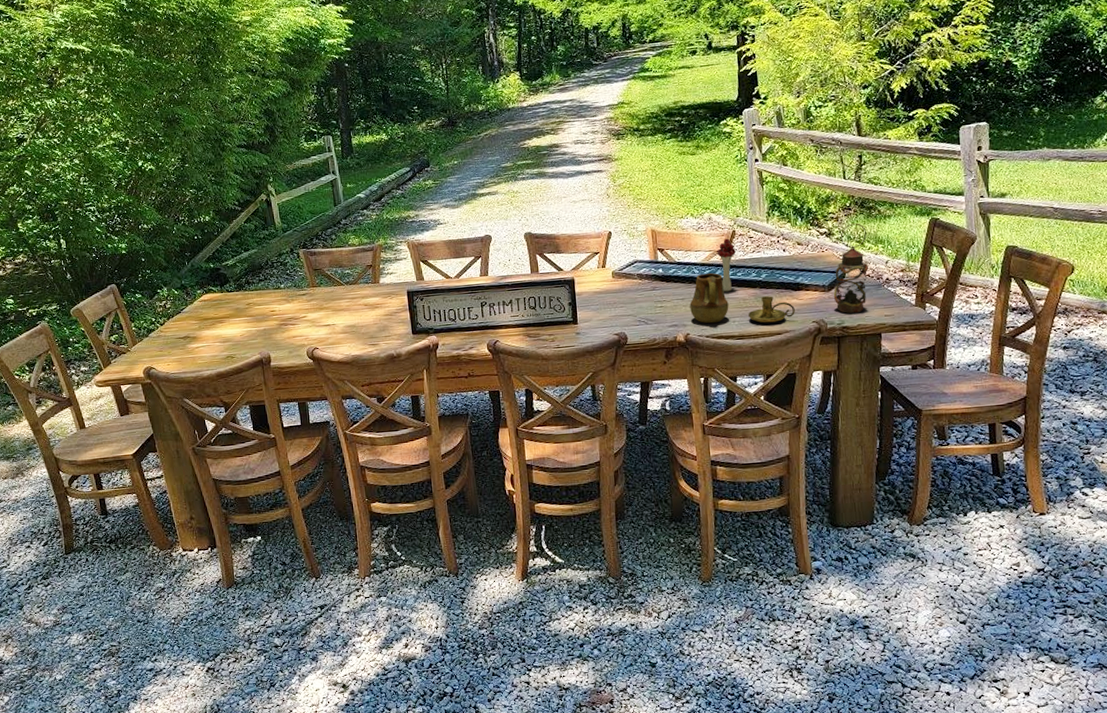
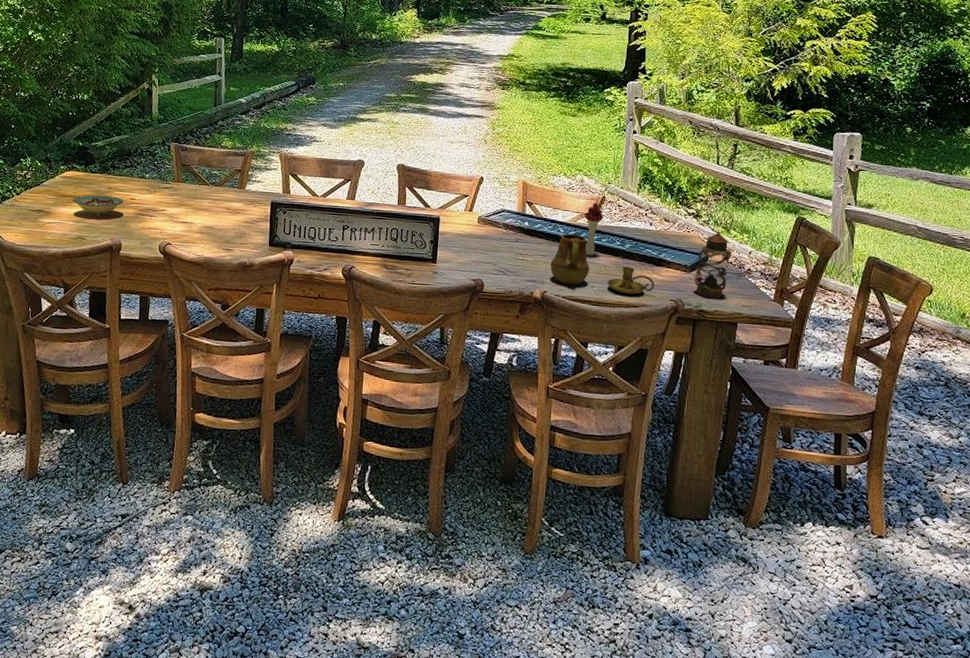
bowl: none [215,311,265,332] -> present [73,195,124,215]

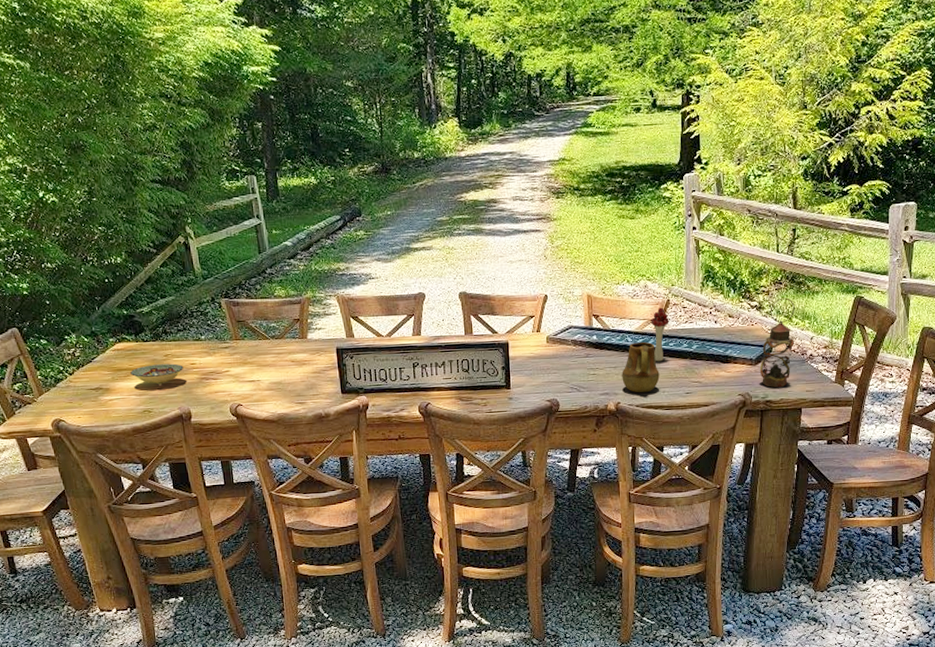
candlestick: present [608,266,654,295] -> none [678,367,722,395]

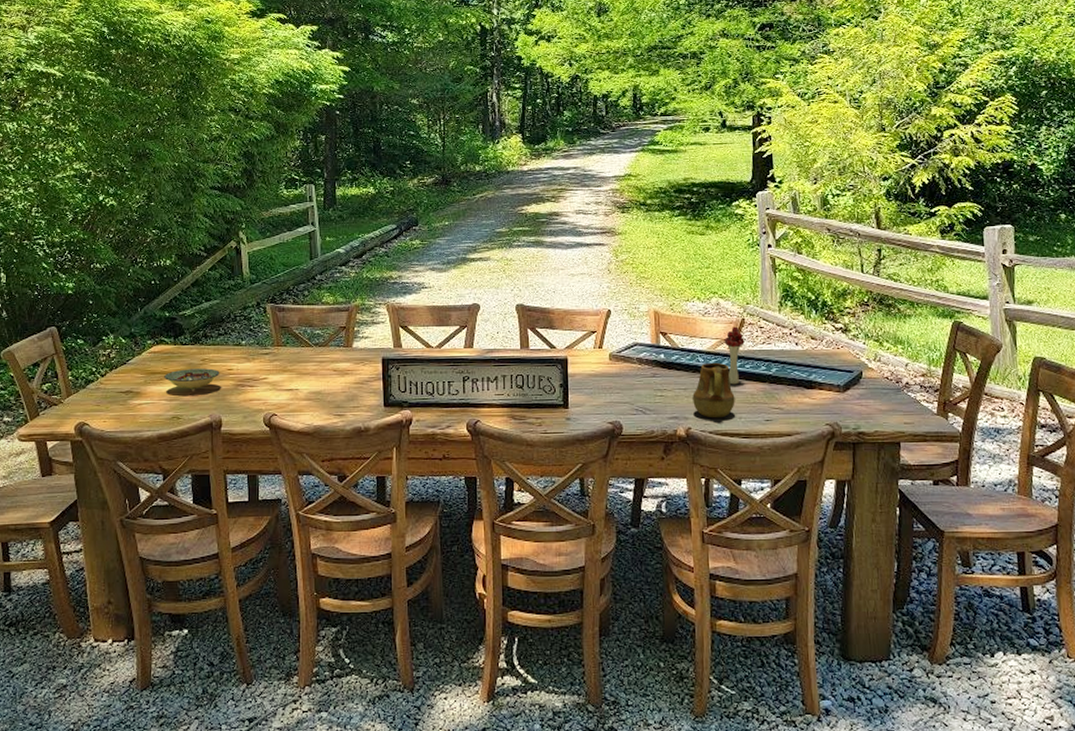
lantern: present [759,297,795,388] -> none [848,320,887,418]

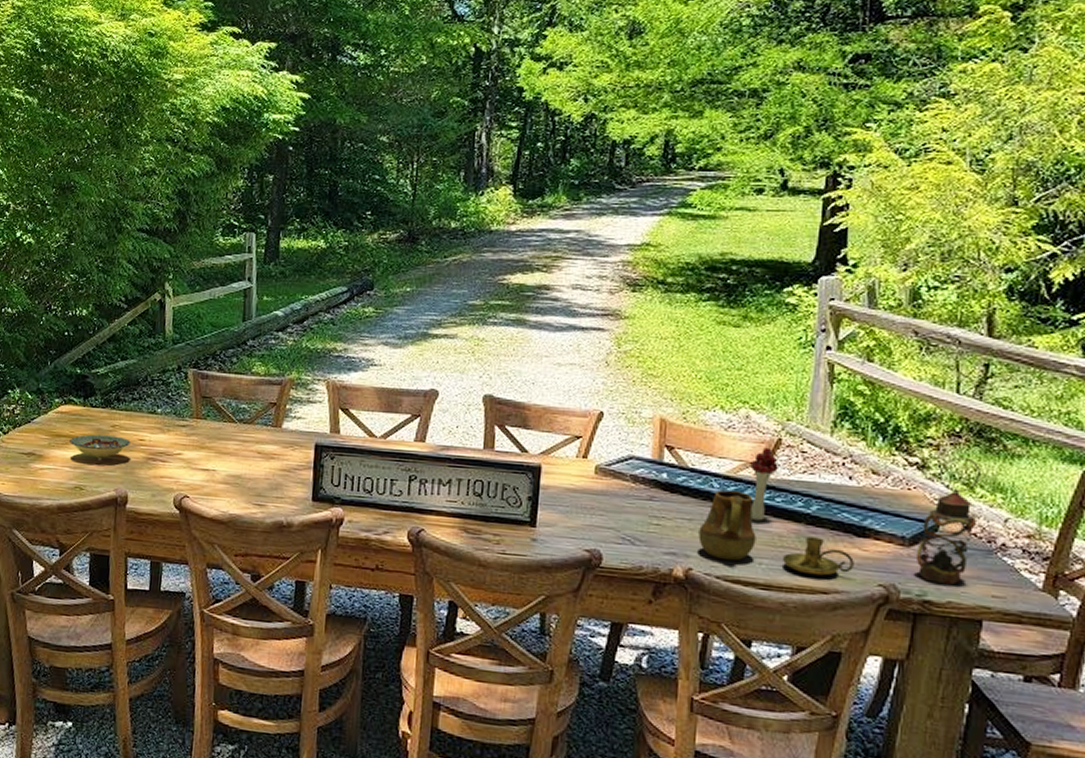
candlestick: none [756,392,807,422] -> present [783,536,854,576]
lantern: none [848,320,887,418] -> present [915,457,980,584]

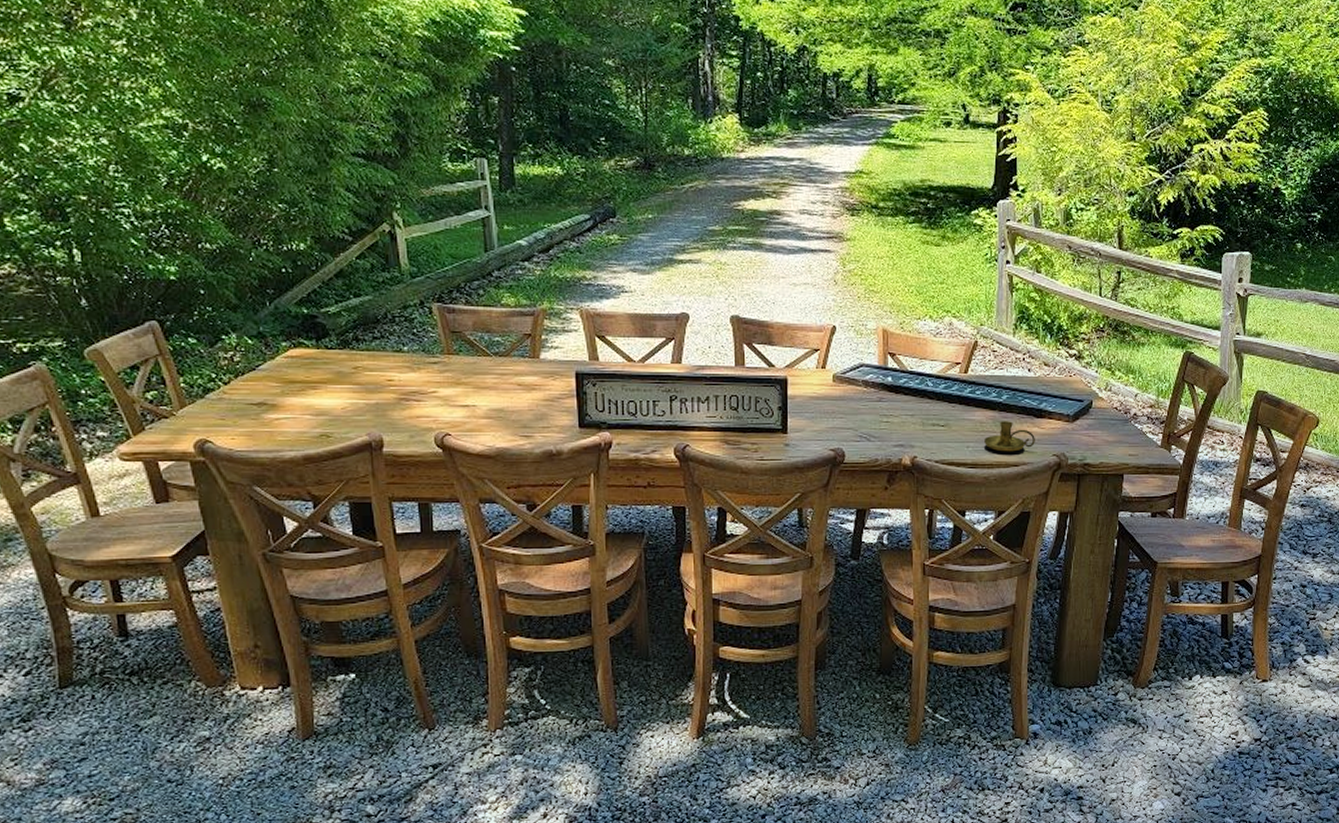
bowl: present [69,434,130,459] -> none [306,378,378,403]
pitcher: present [698,489,756,561] -> none [920,387,963,447]
flower bouquet: present [750,447,778,521] -> none [955,349,976,412]
lantern: present [915,457,980,584] -> none [1077,348,1118,449]

